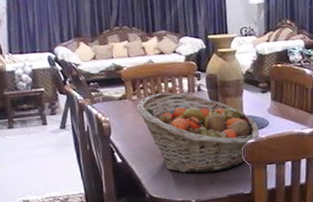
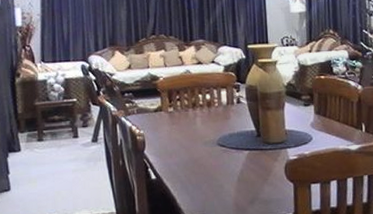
fruit basket: present [137,92,260,174] -> none [173,104,303,193]

